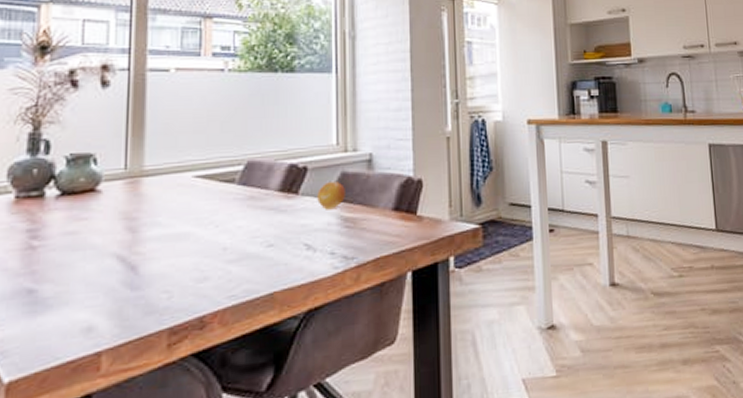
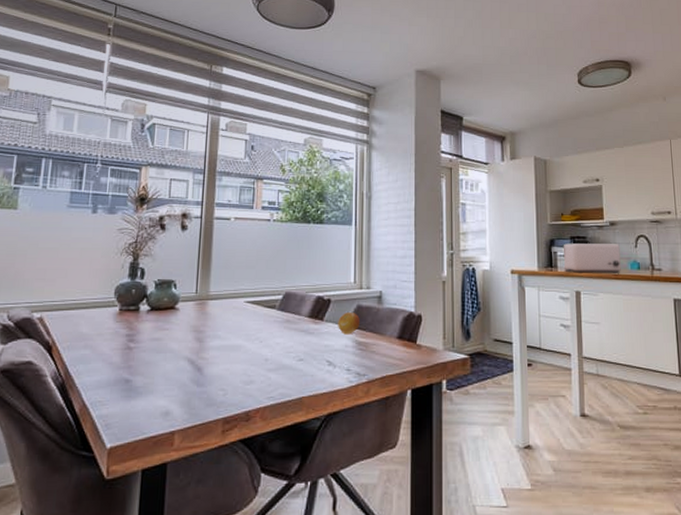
toaster: none [587,84,652,121] -> present [564,243,621,275]

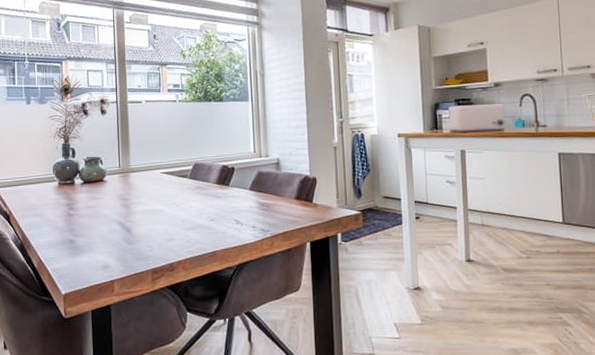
fruit: present [338,311,360,335] -> none [242,177,261,197]

